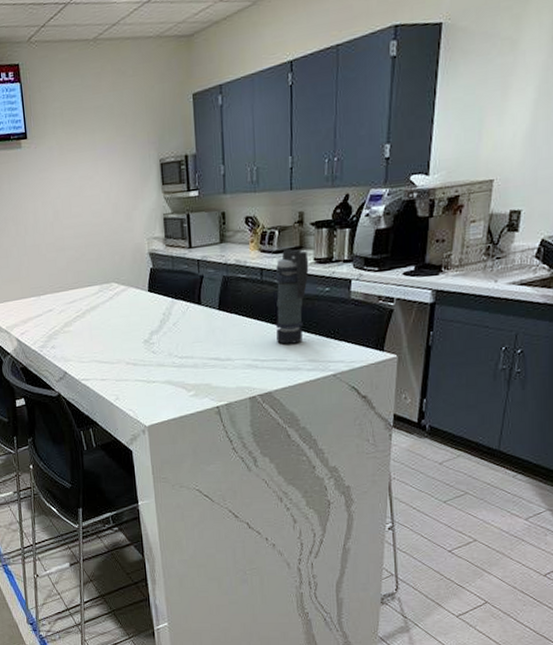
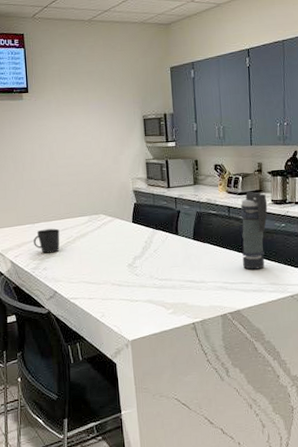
cup: none [40,301,68,330] -> present [34,228,60,254]

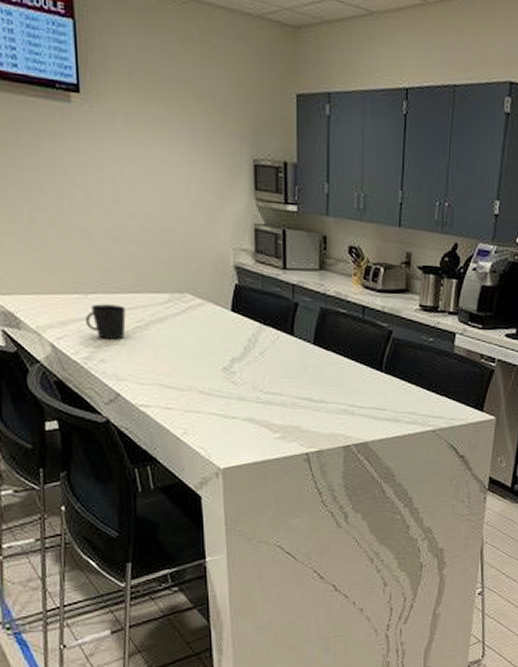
smoke grenade: present [240,192,268,270] -> none [376,290,414,393]

